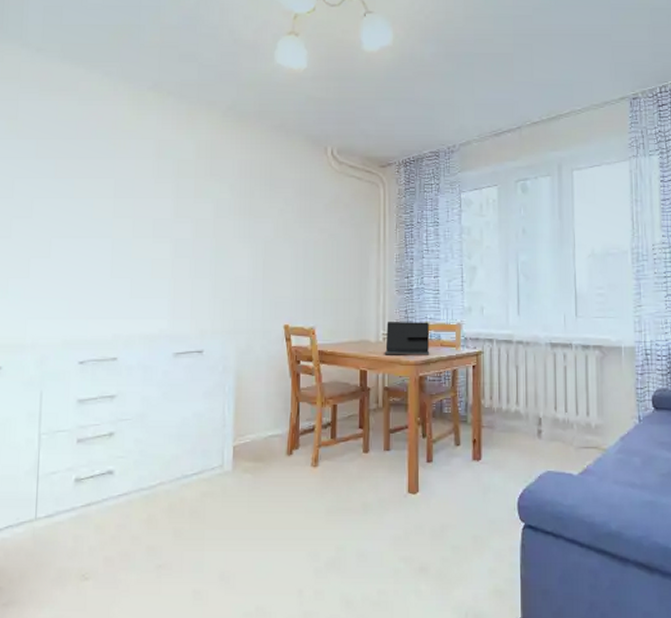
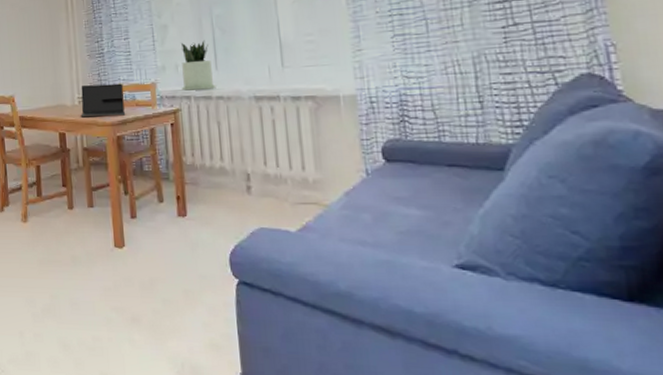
planter: none [485,285,517,333] -> present [181,40,216,91]

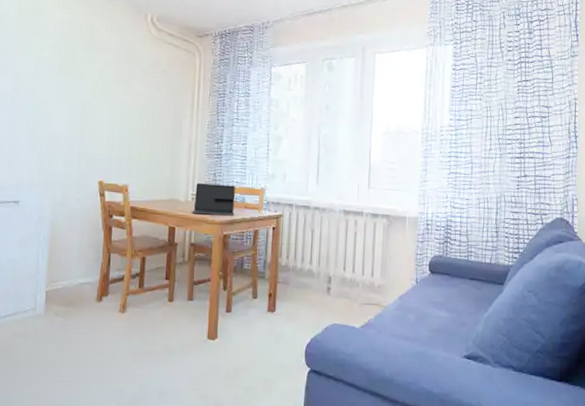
planter: present [181,40,216,91] -> none [286,154,315,200]

